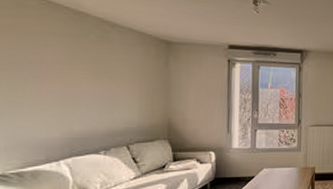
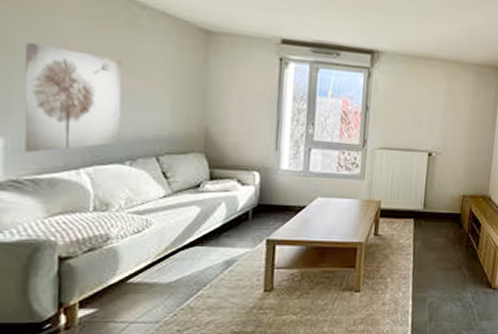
wall art: none [9,58,97,150] -> present [24,41,123,153]

